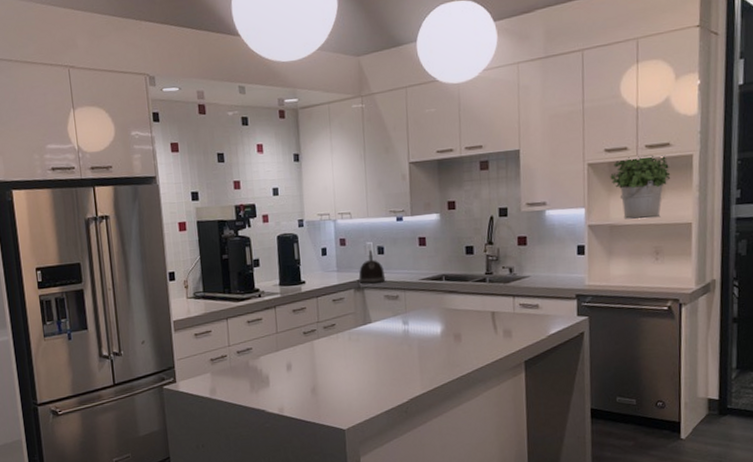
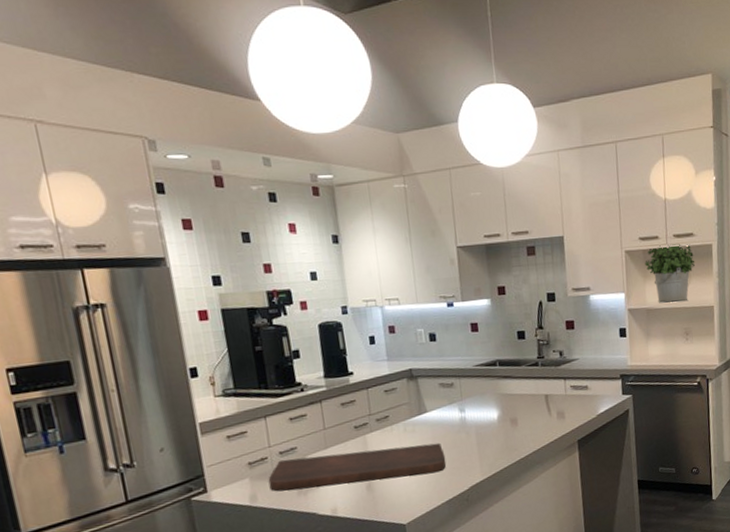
cutting board: none [226,353,387,387] -> present [268,442,446,491]
kettle: present [358,250,386,284] -> none [411,337,440,373]

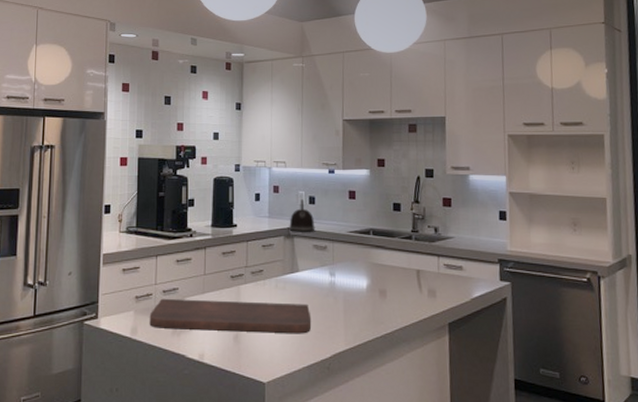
kettle: none [411,337,440,373] -> present [289,199,315,232]
potted plant: present [645,244,695,303] -> none [529,132,584,190]

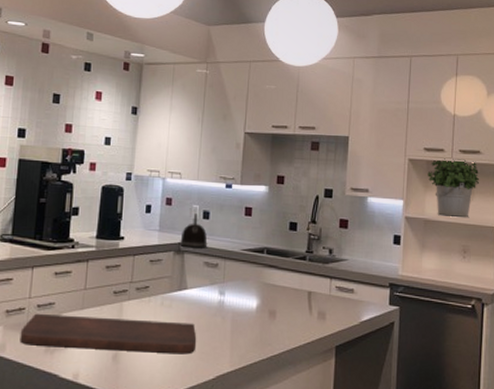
potted plant: none [529,132,584,190] -> present [427,158,479,217]

